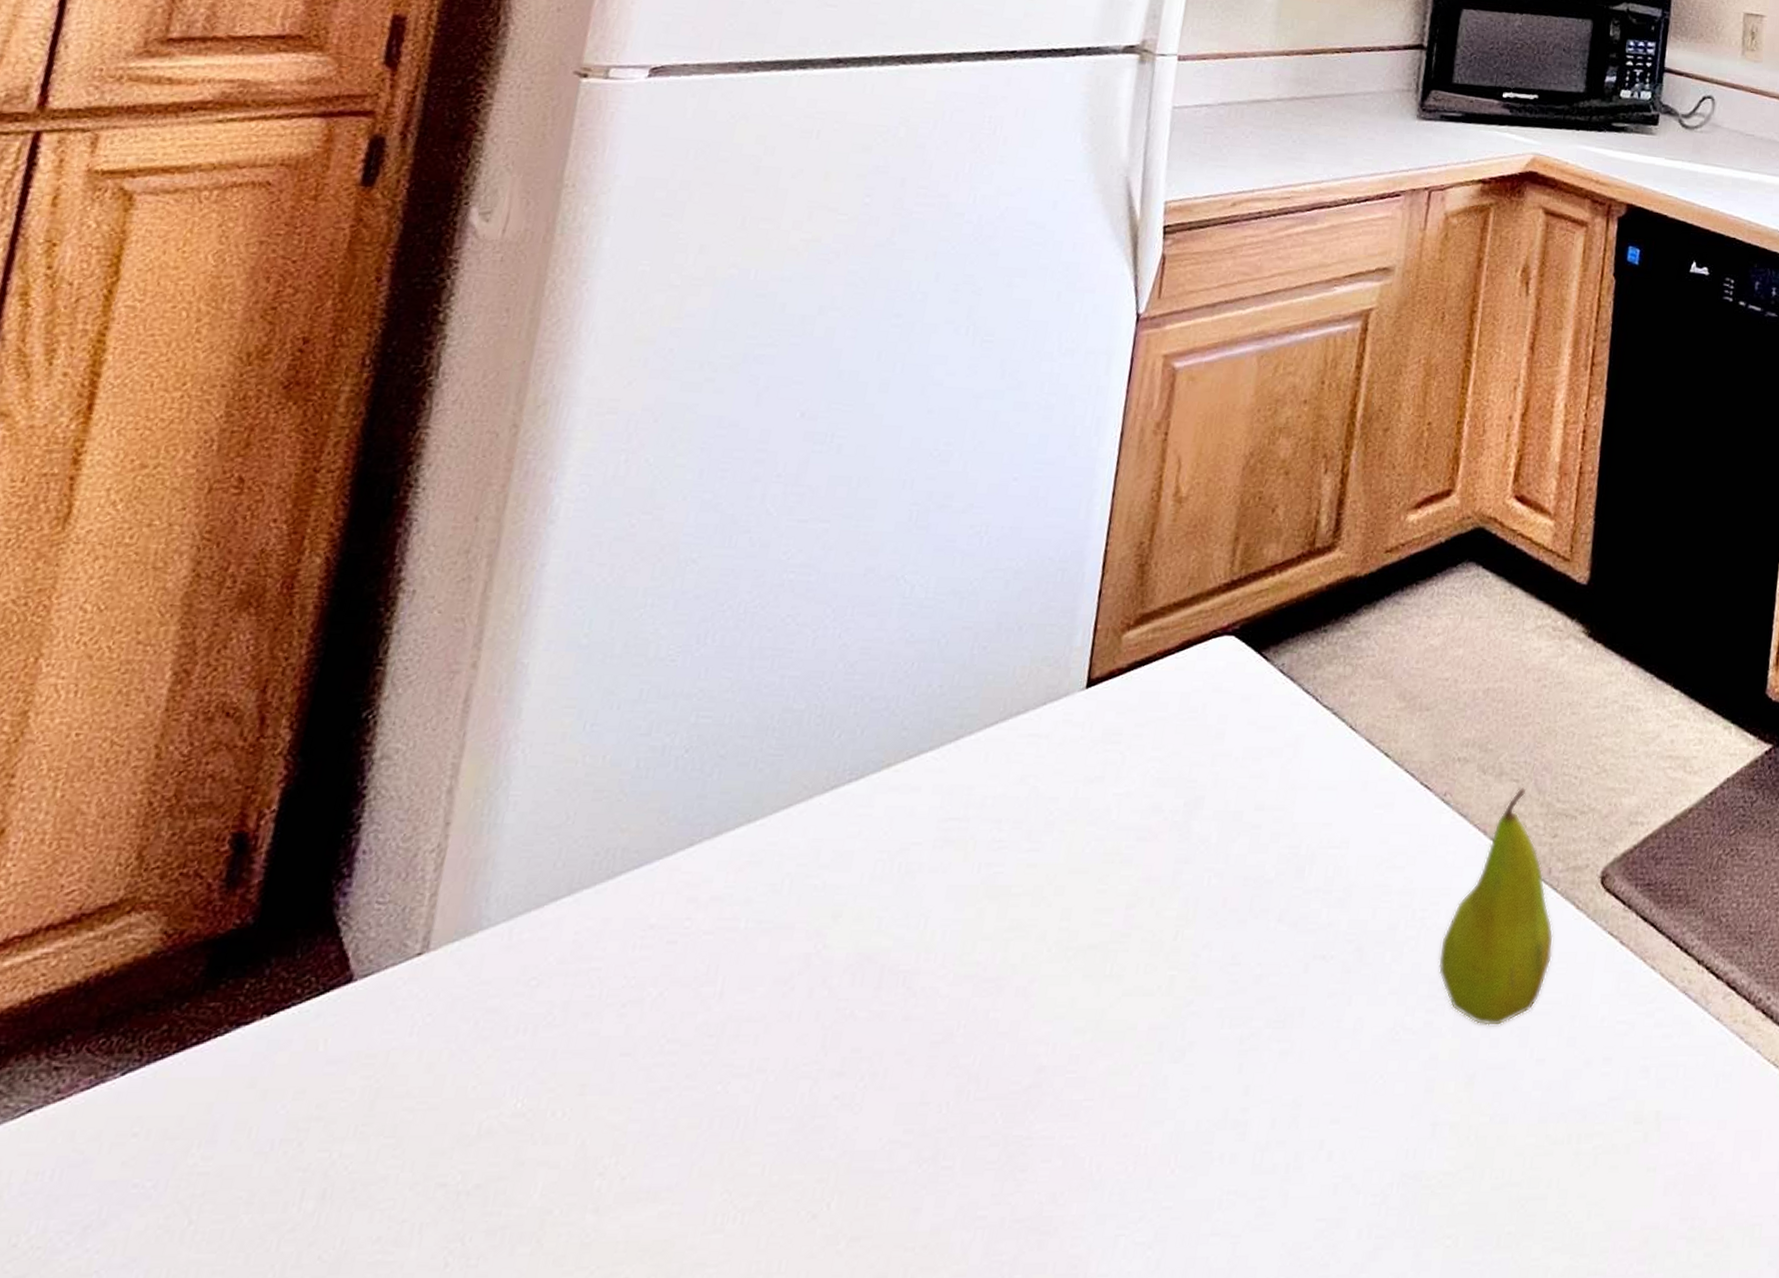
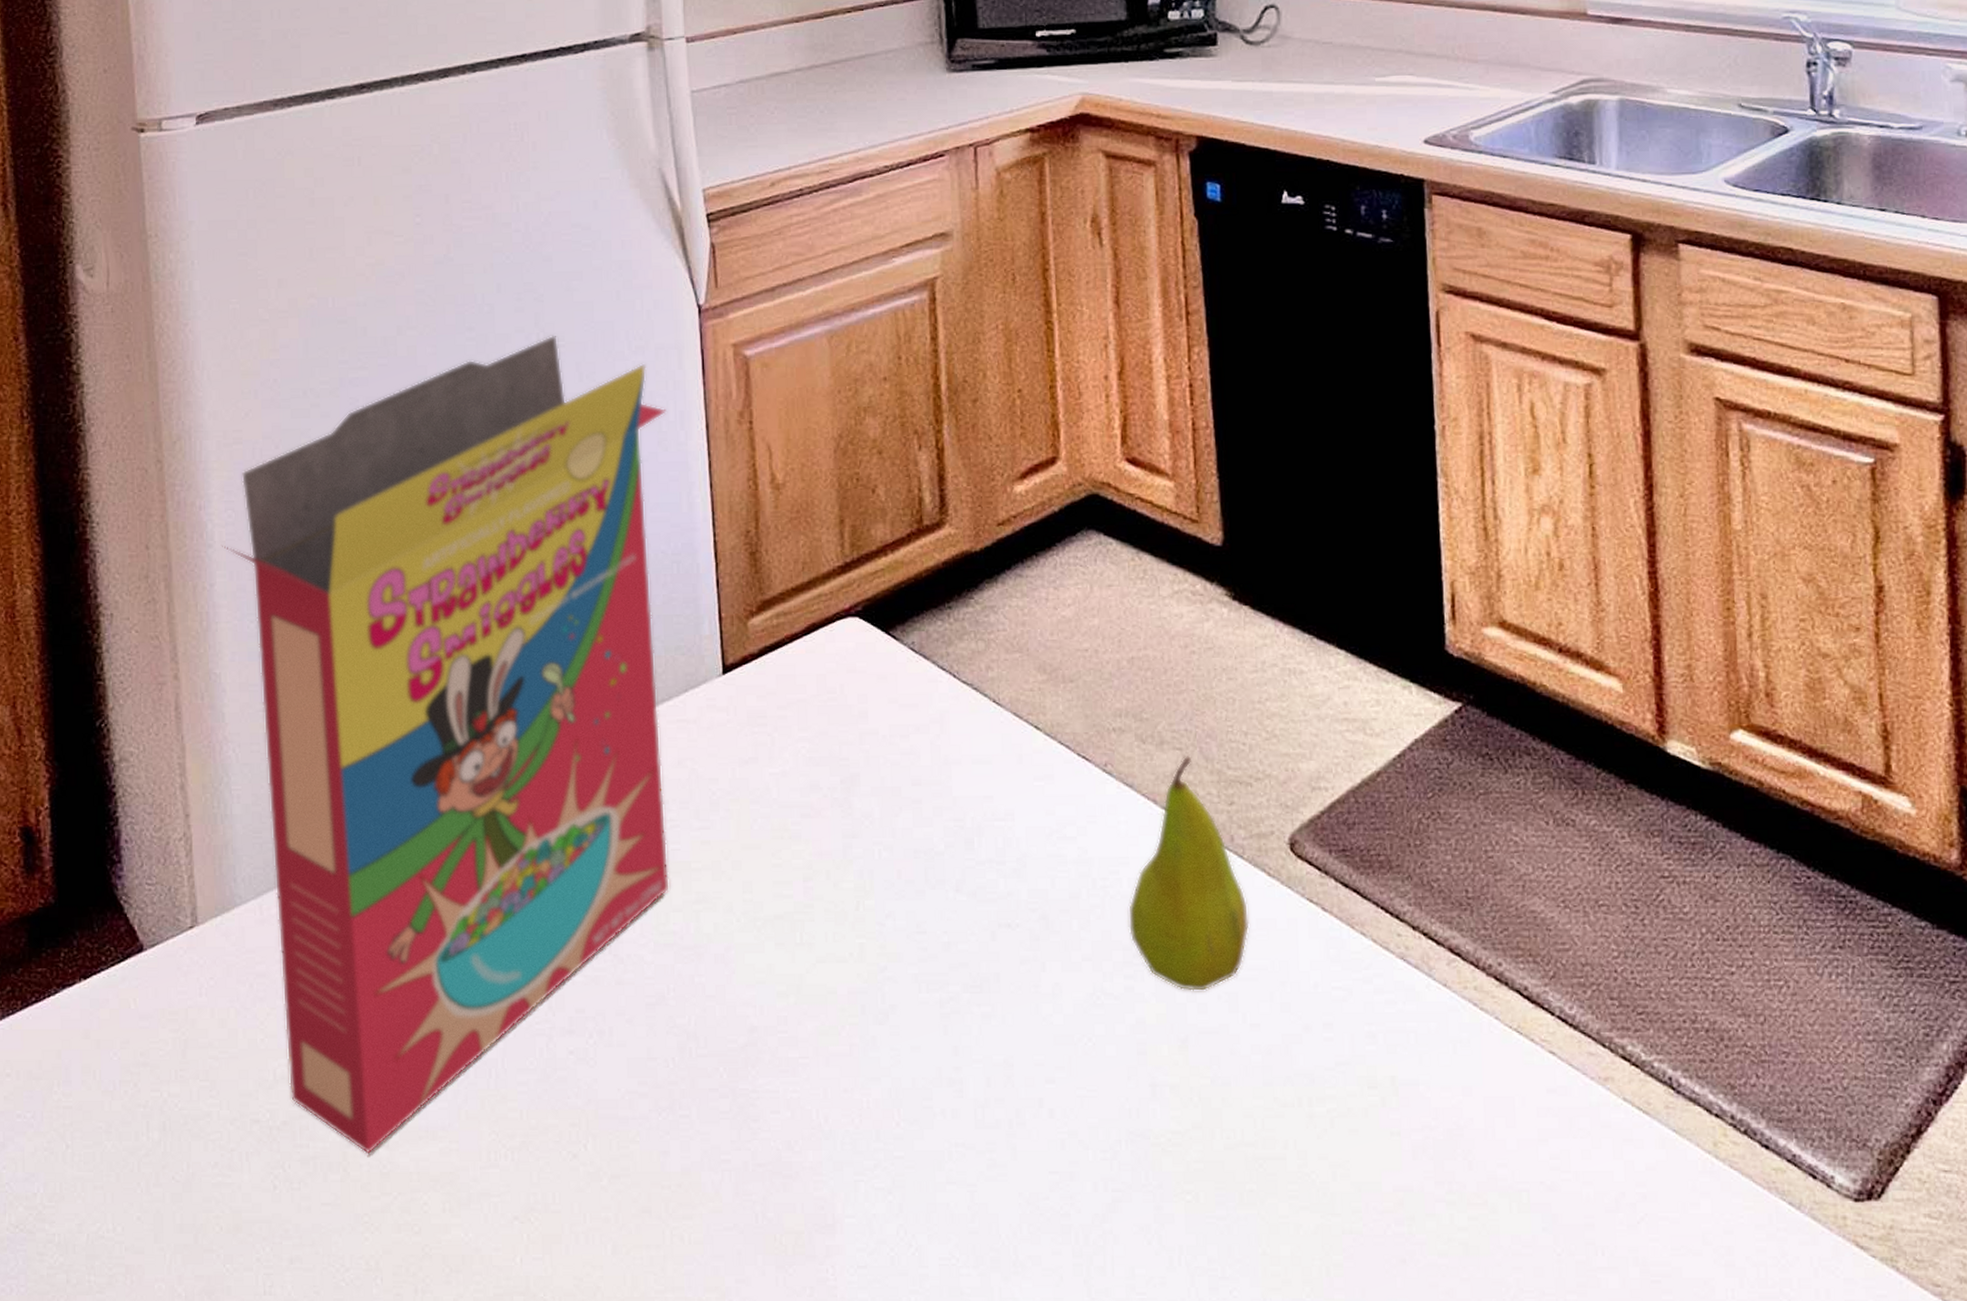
cereal box: none [492,329,1084,1221] -> present [222,335,669,1154]

